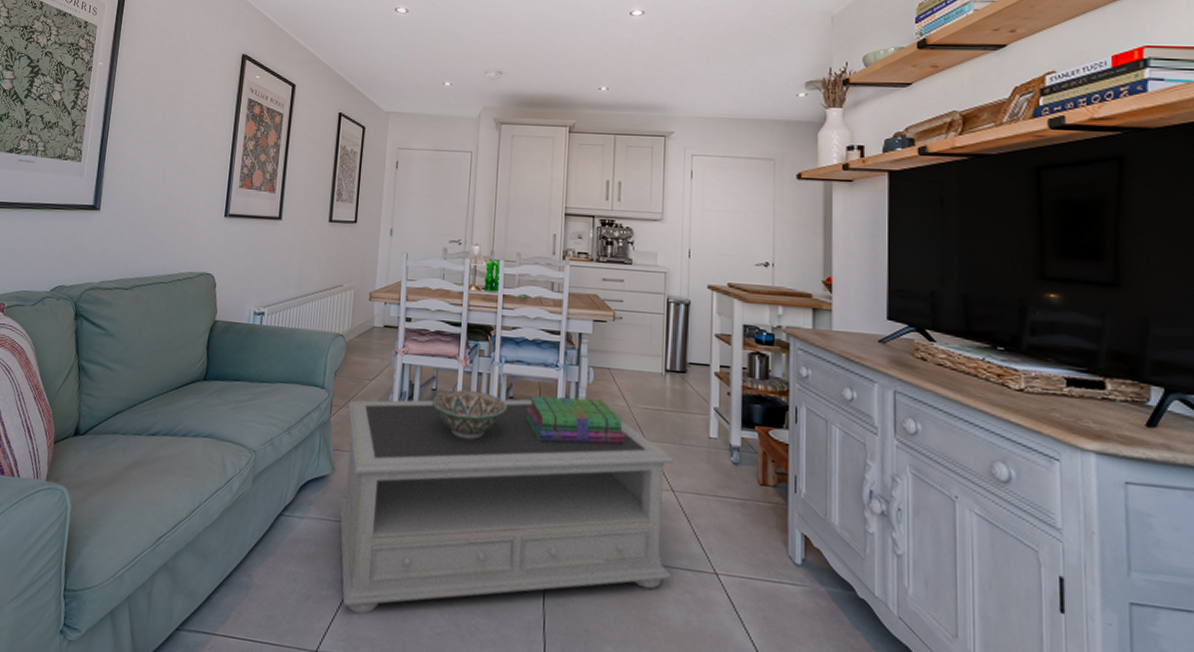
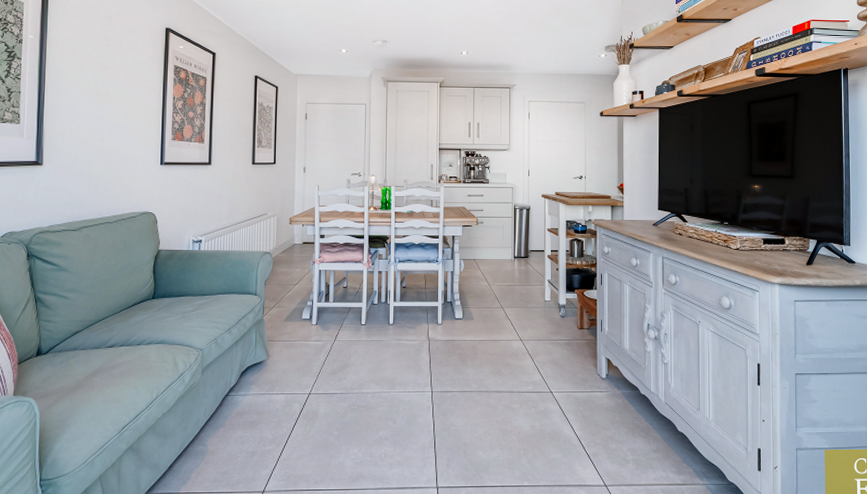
coffee table: present [339,399,673,615] -> none [275,287,522,459]
decorative bowl: present [432,390,507,440] -> none [344,284,401,321]
stack of books: present [526,396,626,444] -> none [416,281,488,317]

